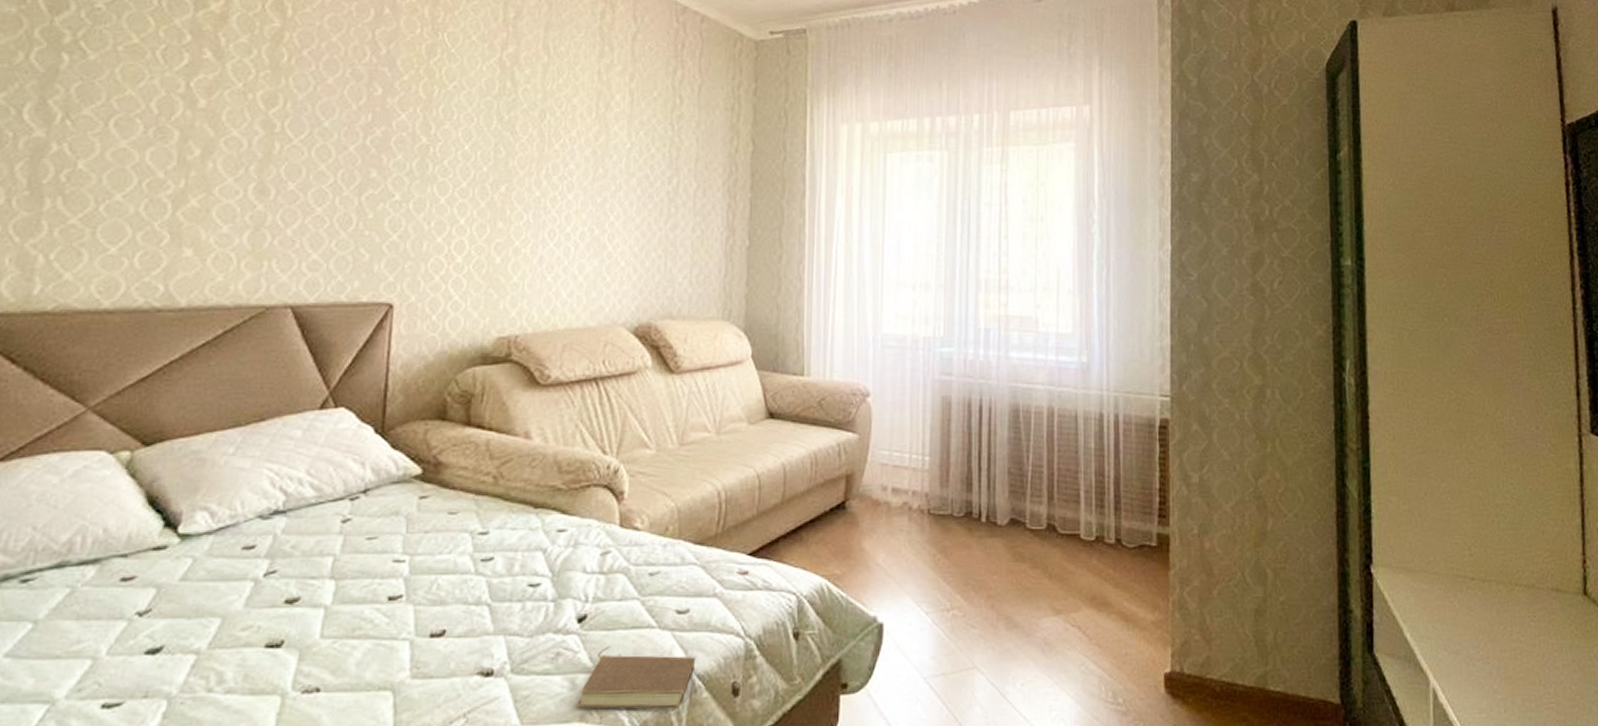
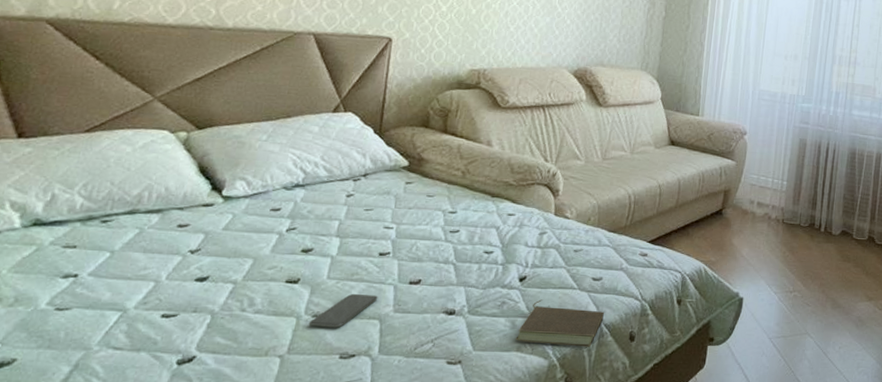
smartphone: none [297,655,389,707] -> present [308,293,378,328]

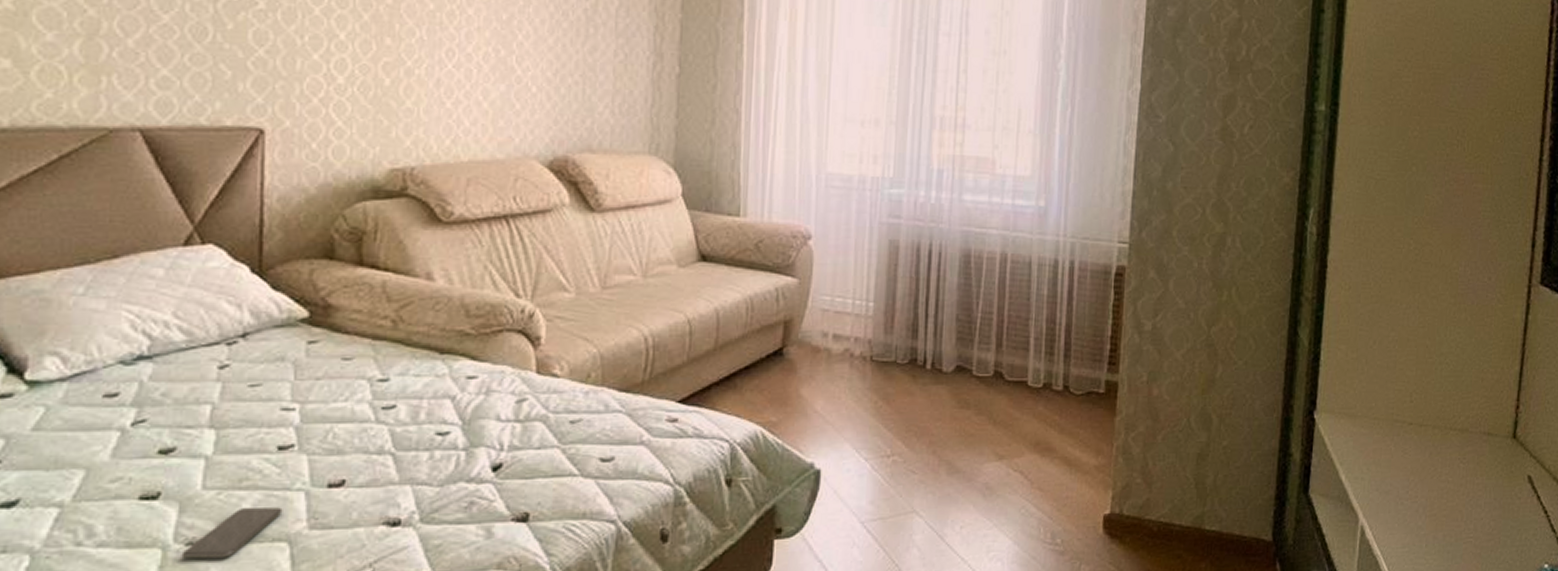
book: present [515,299,605,347] -> none [494,494,622,556]

